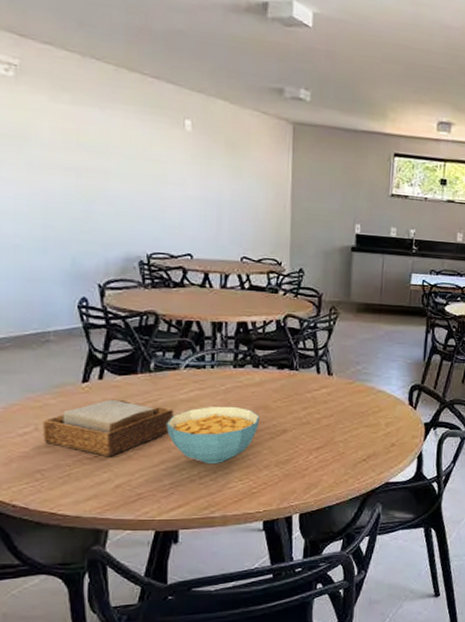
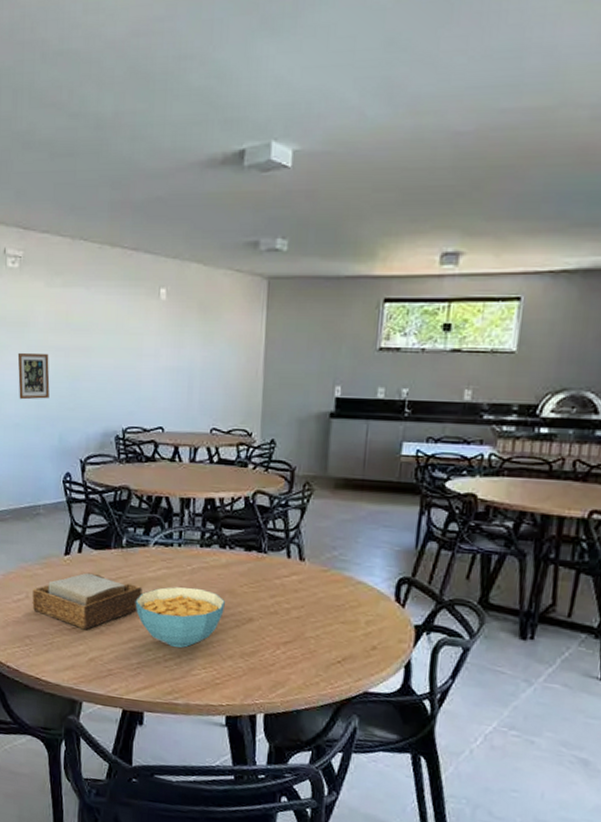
picture frame: none [15,168,58,221] -> present [17,352,50,400]

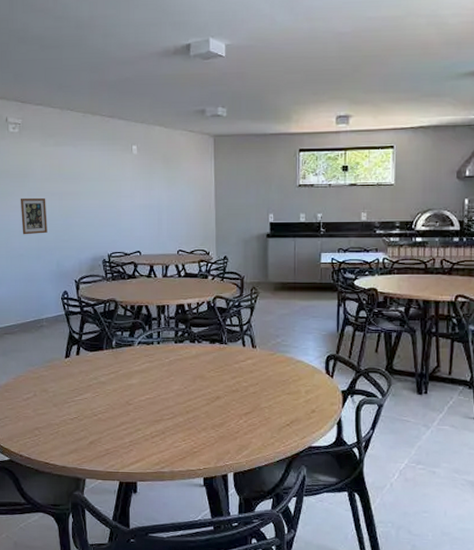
napkin holder: present [32,572,143,630] -> none [39,371,131,419]
cereal bowl: present [135,587,225,648] -> none [125,376,197,426]

